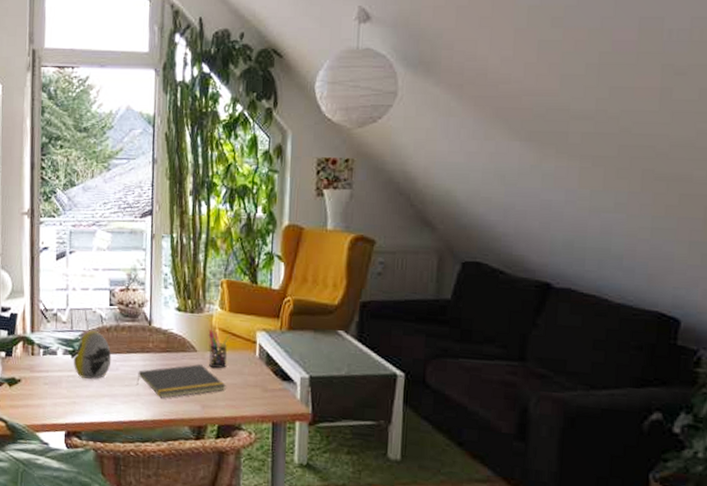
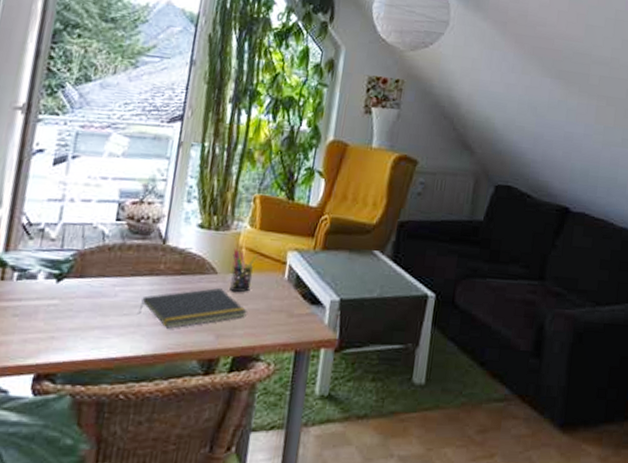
decorative egg: present [73,330,112,379] -> none [57,249,111,308]

